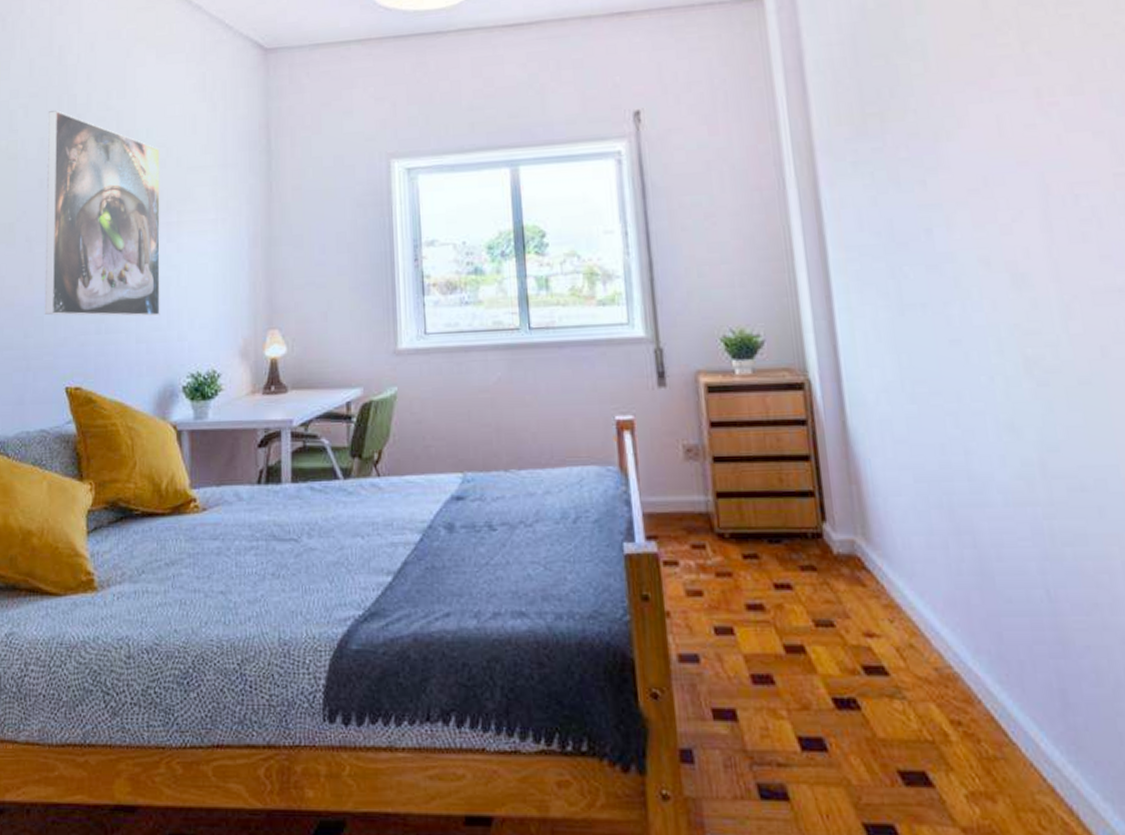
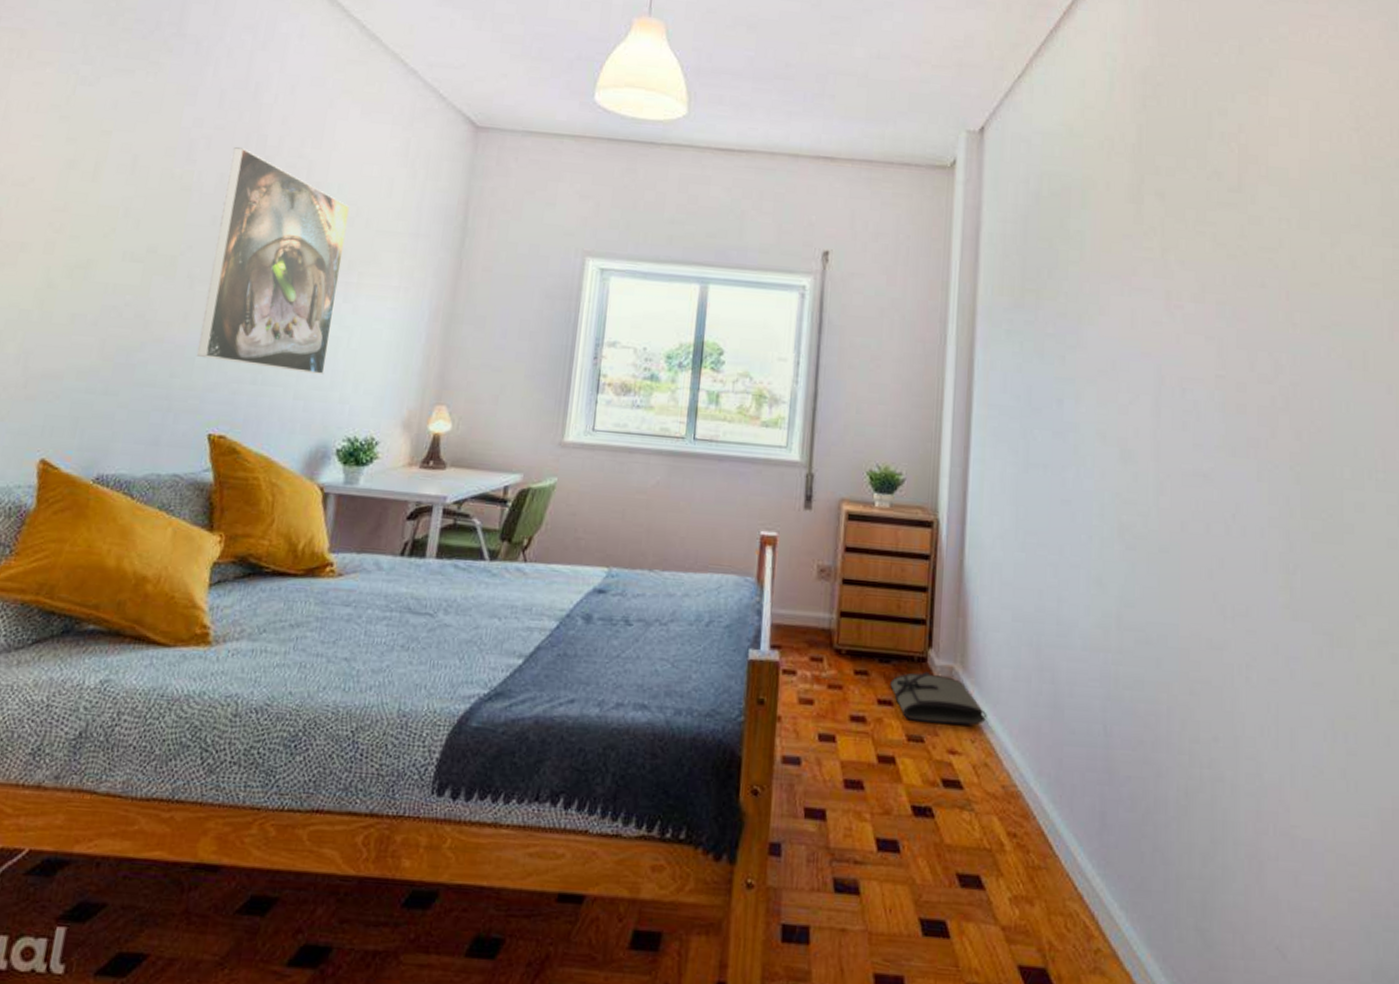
tool roll: none [785,548,904,604] -> present [890,672,987,726]

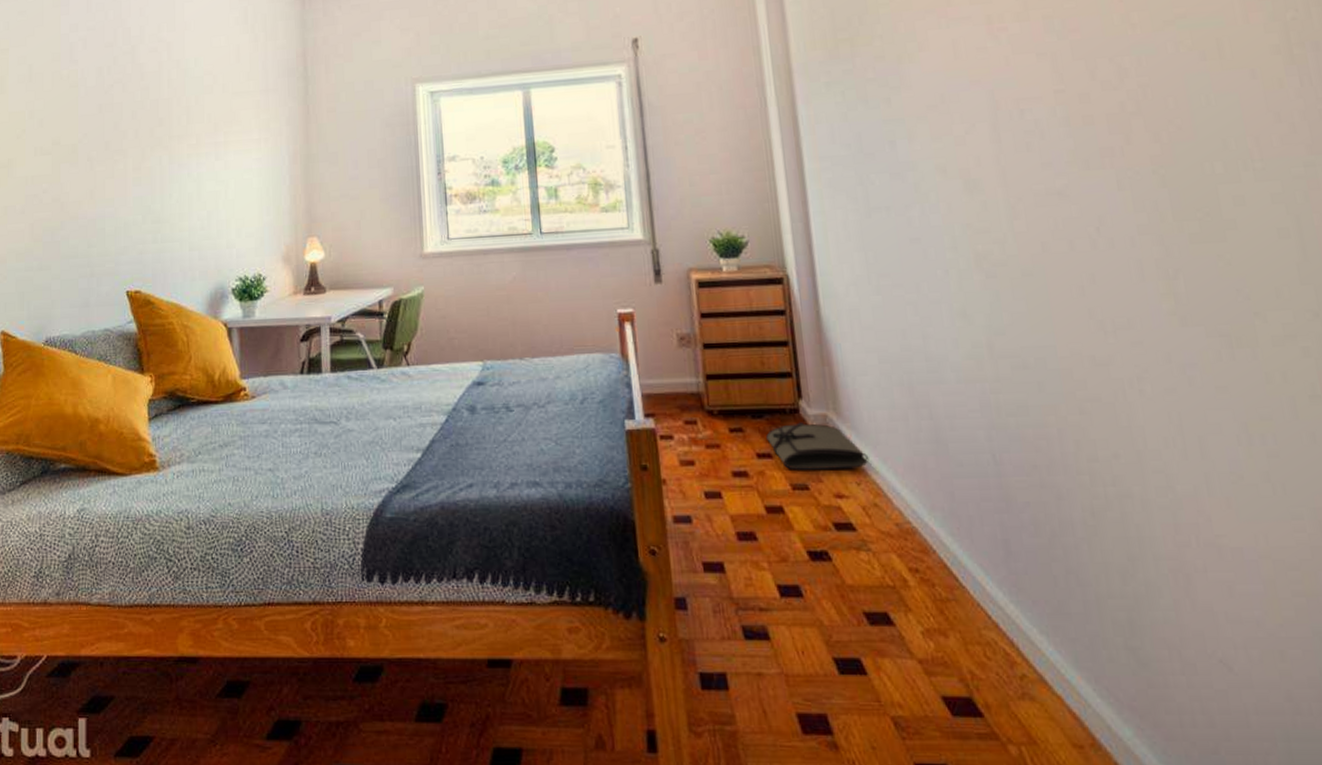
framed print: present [196,147,350,375] -> none [104,42,210,227]

